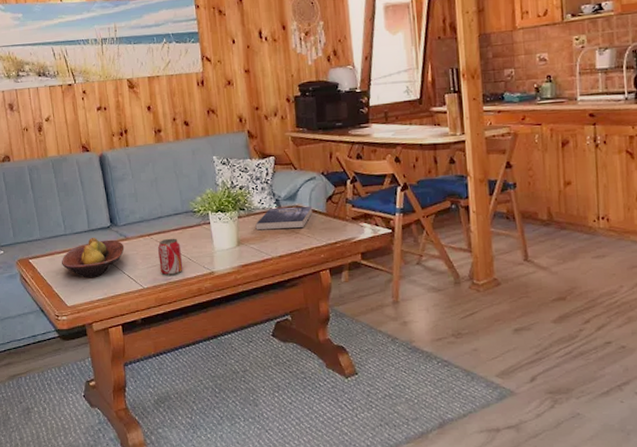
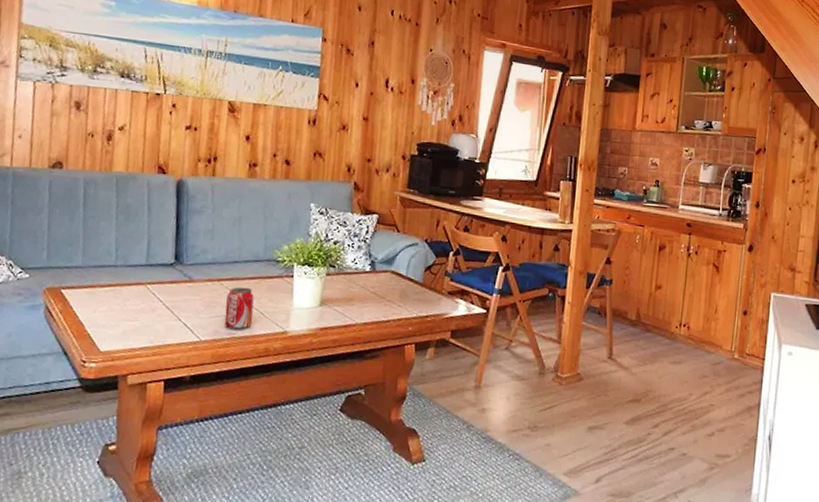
fruit bowl: present [62,238,125,279] -> none [103,274,187,321]
book: present [255,207,313,231] -> none [343,270,409,295]

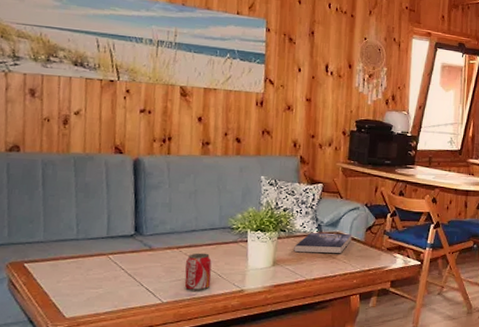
book: none [343,270,409,295] -> present [294,233,352,253]

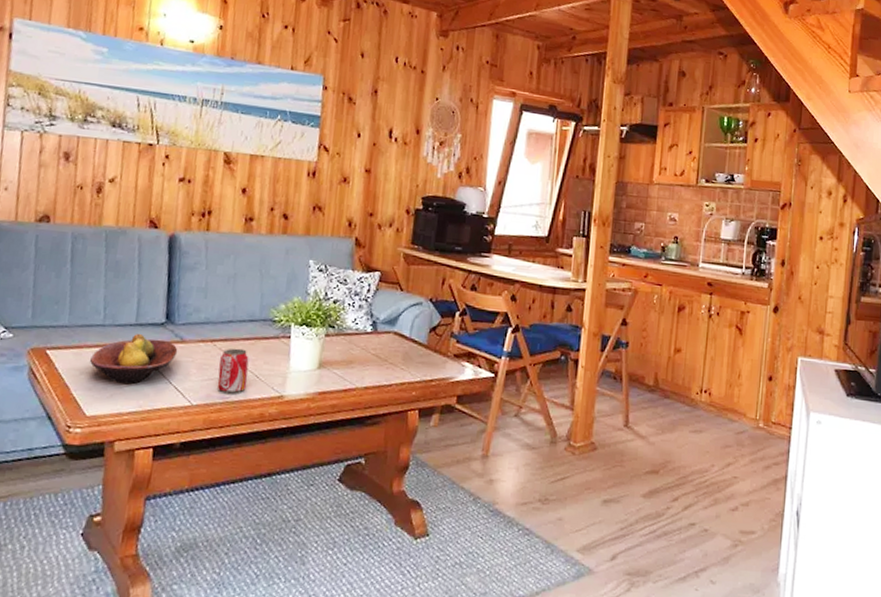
fruit bowl: none [66,245,148,289] -> present [90,334,178,384]
book: present [294,233,352,253] -> none [343,331,413,358]

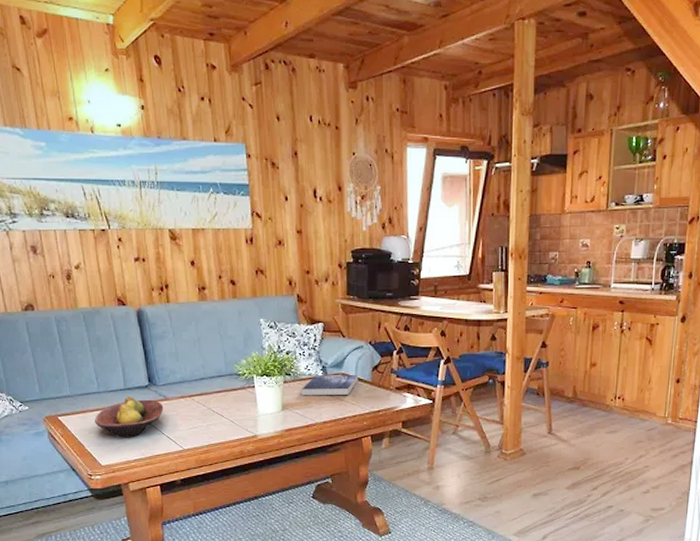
beverage can: present [217,348,249,394] -> none [199,400,226,438]
book: none [343,331,413,358] -> present [301,375,359,396]

